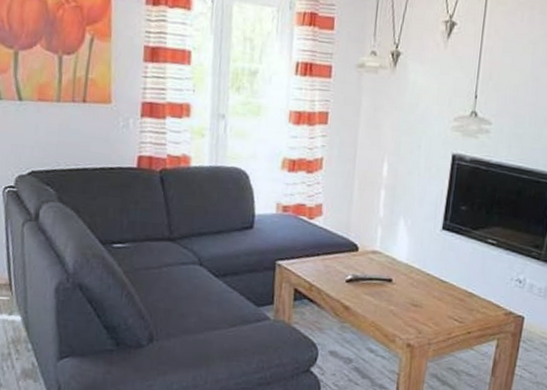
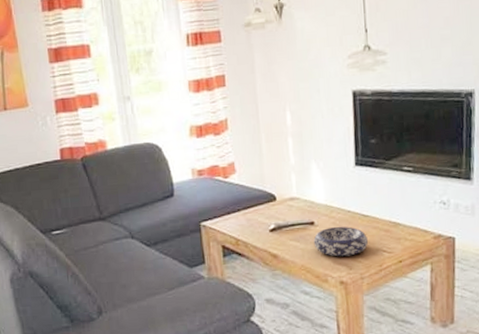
decorative bowl: none [388,287,442,320] -> present [313,226,368,257]

